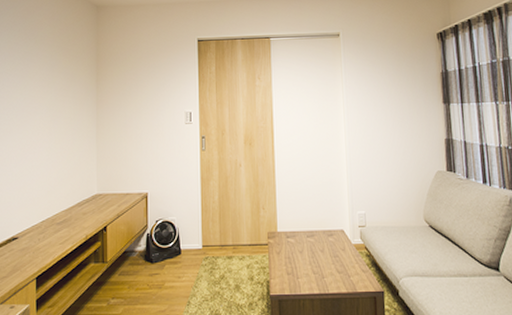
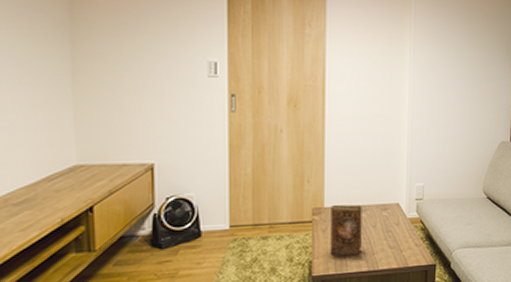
book: none [283,229,312,278] -> present [330,204,362,256]

